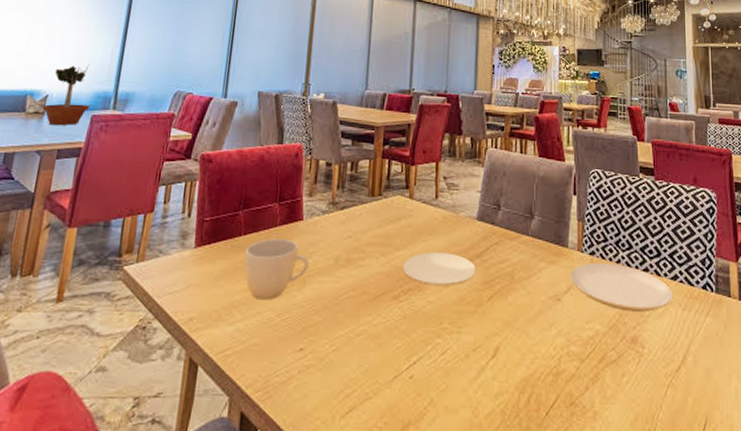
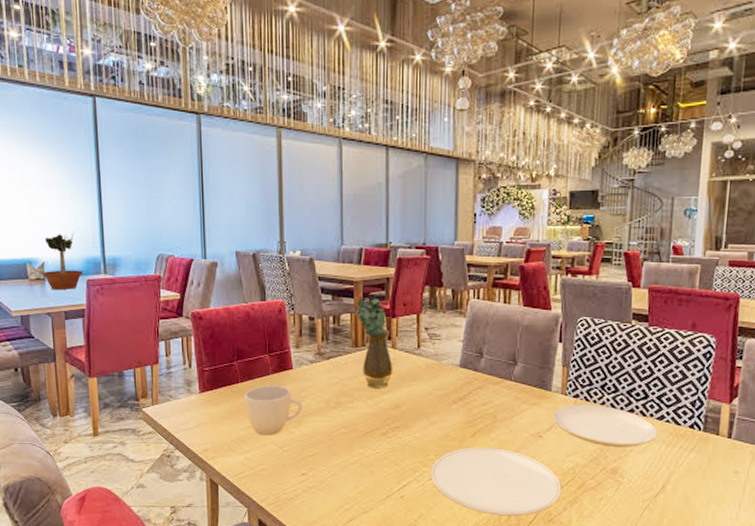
vase: none [373,140,410,243] -> present [355,295,393,388]
plate: present [402,252,476,286] -> none [389,396,459,424]
plate: none [444,313,582,399] -> present [431,447,562,516]

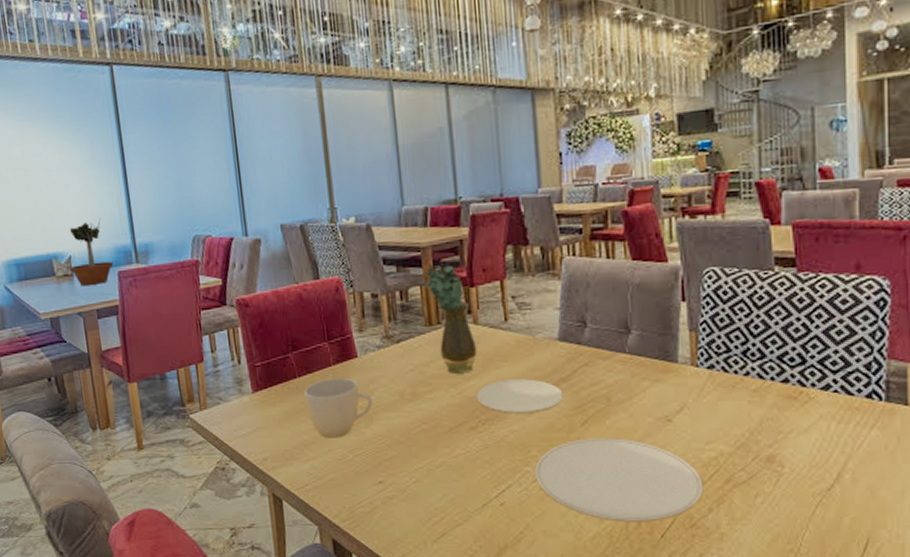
plate: none [389,396,459,424] -> present [476,379,564,414]
plate: present [553,404,658,447] -> none [683,376,824,428]

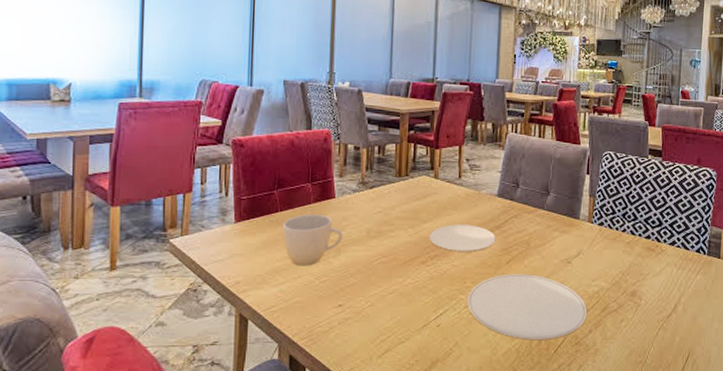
potted tree: present [69,219,114,285] -> none [67,53,116,113]
vase: present [425,263,478,374] -> none [400,126,435,217]

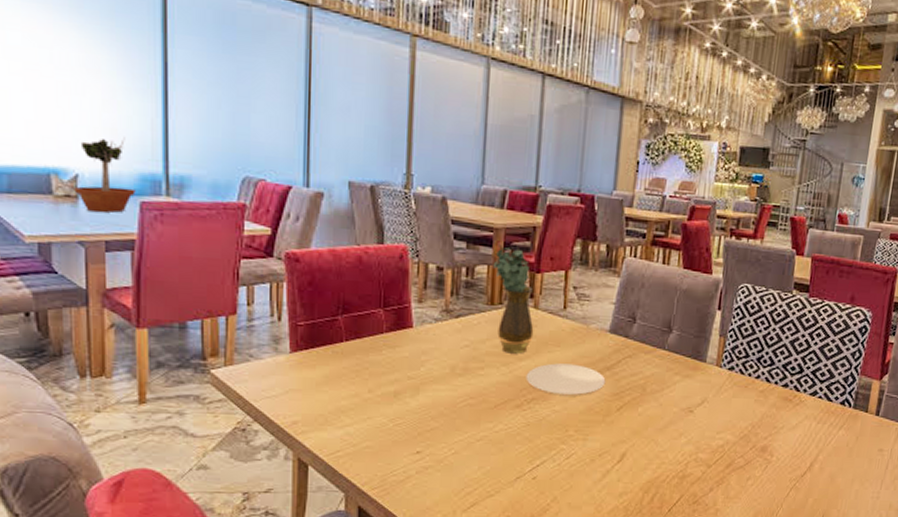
potted tree: none [67,53,116,113] -> present [74,138,136,213]
cup: present [283,213,343,266] -> none [349,345,422,406]
vase: none [400,126,435,217] -> present [492,244,534,354]
plate: present [467,274,588,340] -> none [569,422,710,498]

